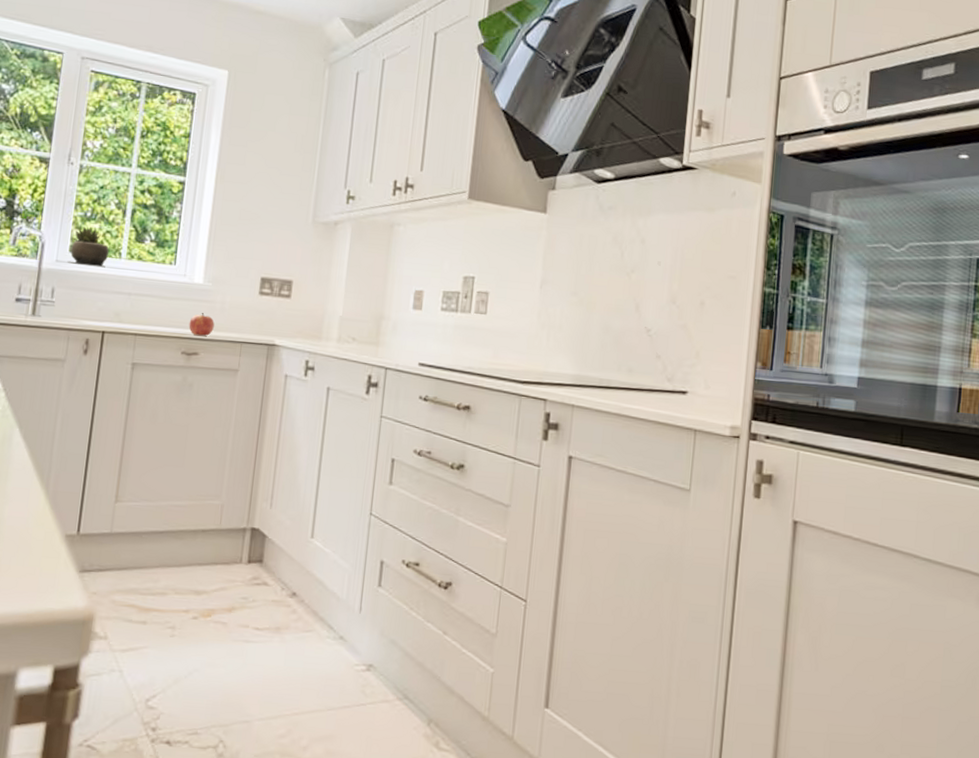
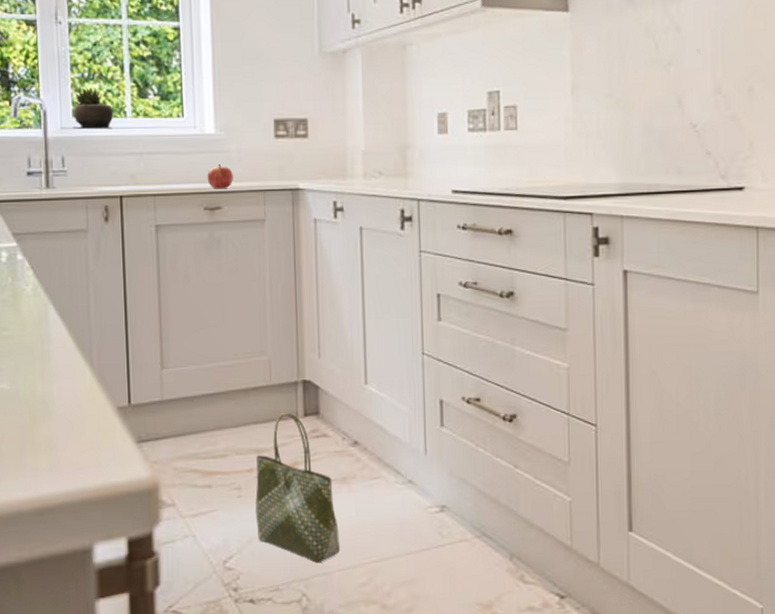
shopping bag: none [184,557,266,710] -> present [255,412,341,562]

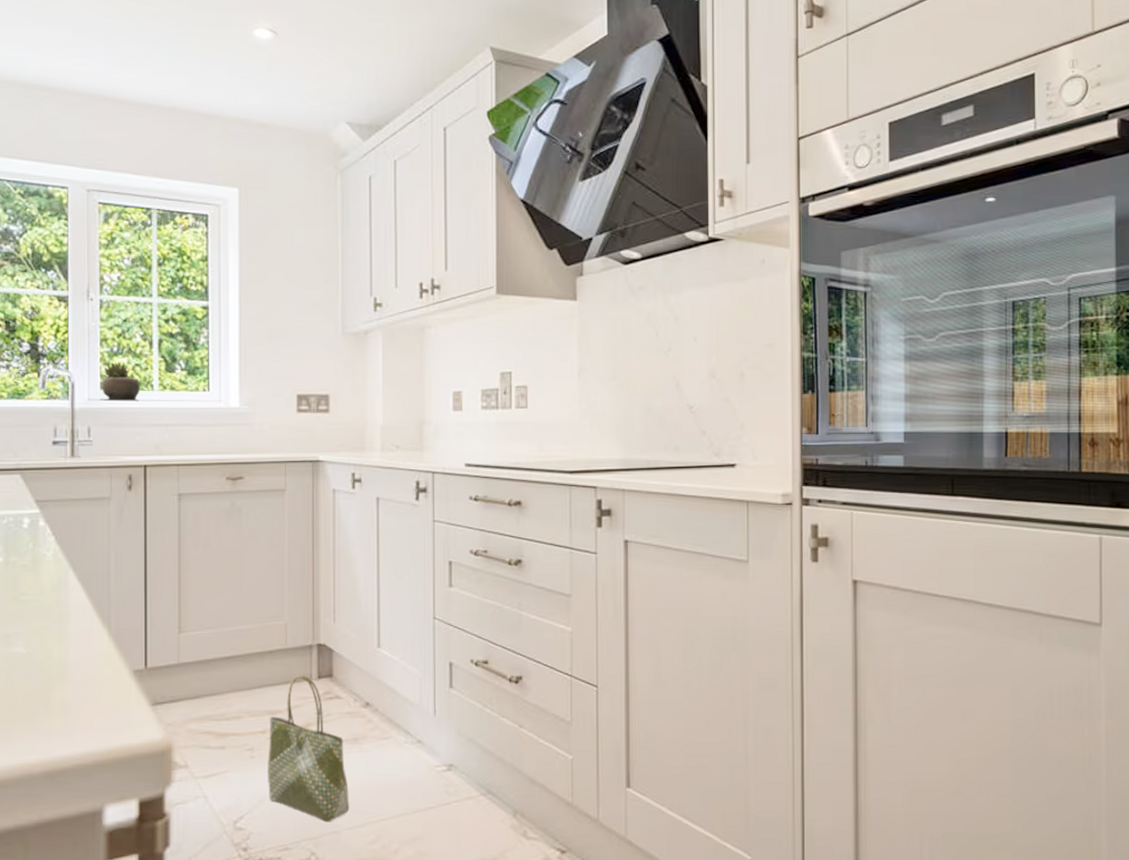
fruit: present [207,164,233,189] -> none [230,437,256,460]

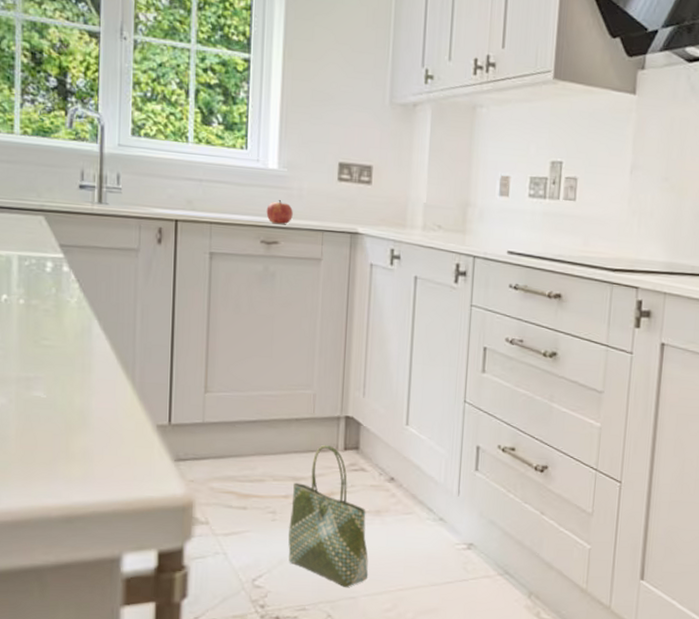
succulent plant: present [99,361,141,402] -> none [130,107,175,153]
fruit: none [230,437,256,460] -> present [266,200,293,225]

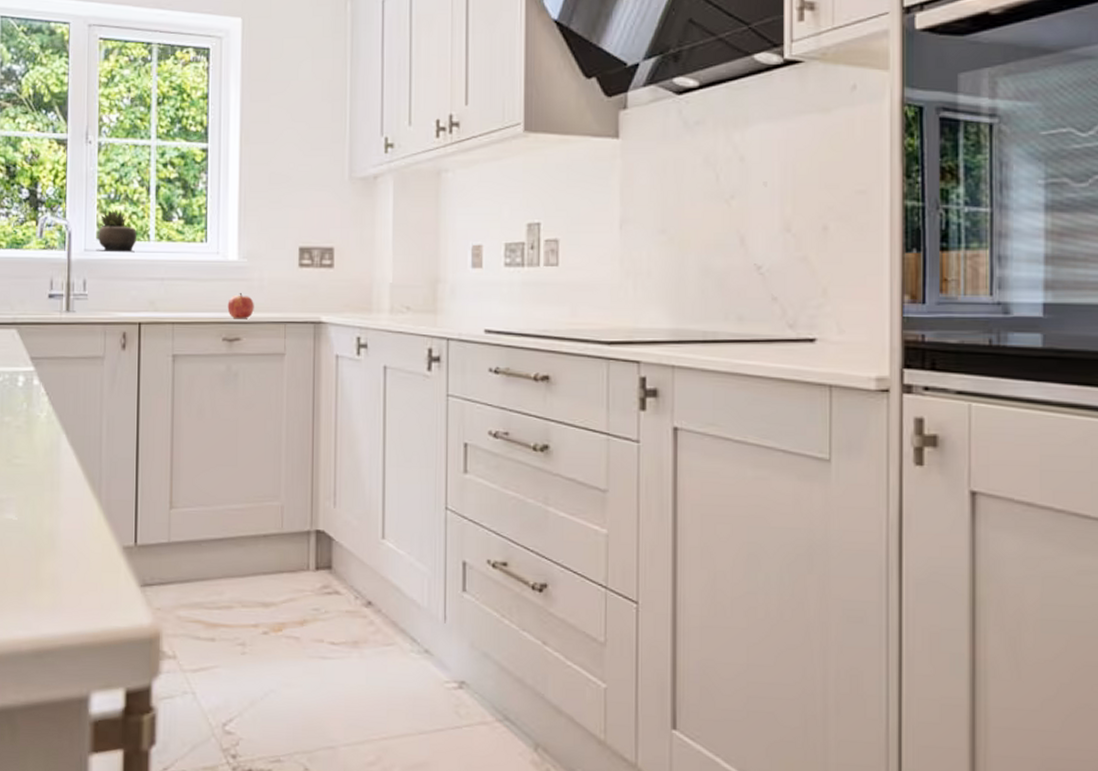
succulent plant: none [130,107,175,153] -> present [96,209,138,253]
shopping bag: present [288,444,369,587] -> none [259,564,348,734]

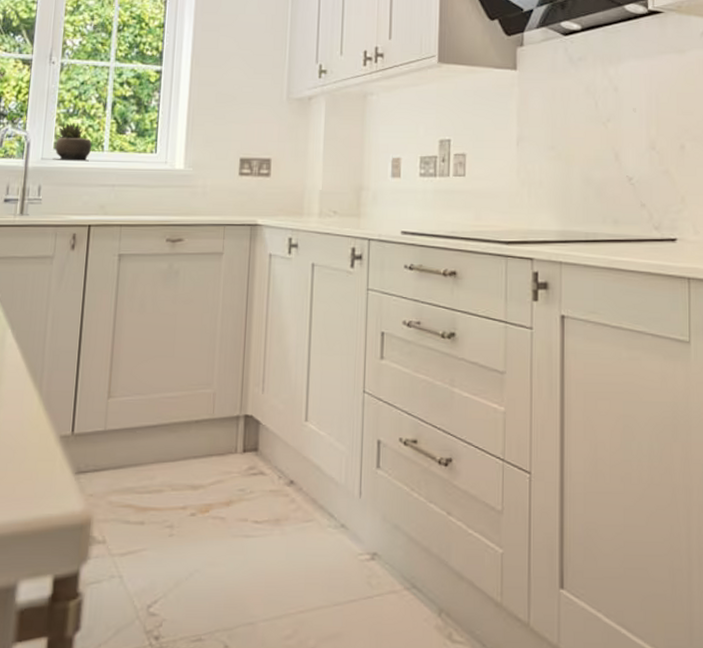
fruit: present [227,293,254,320] -> none [172,198,197,222]

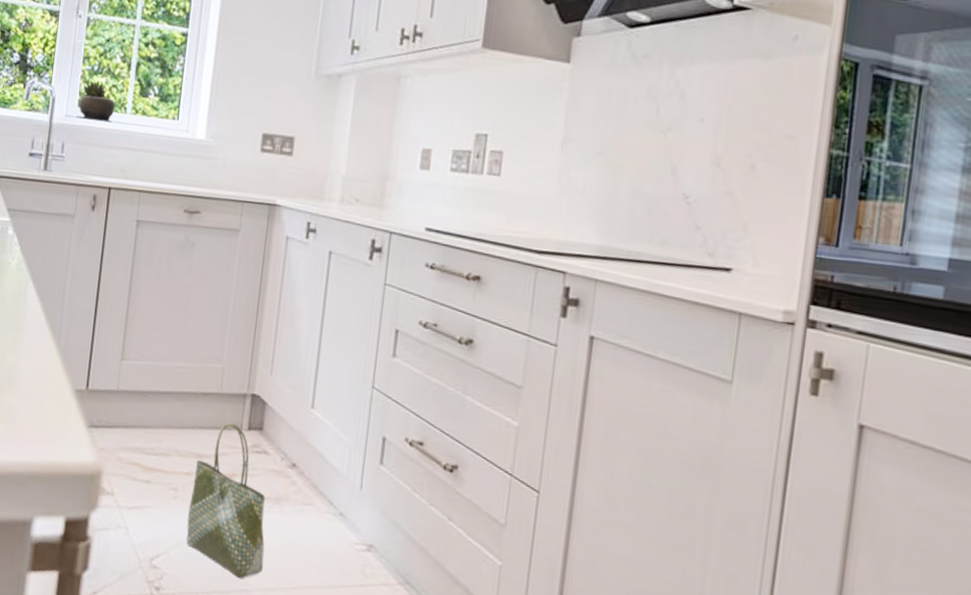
shopping bag: none [185,447,268,611] -> present [186,422,266,578]

